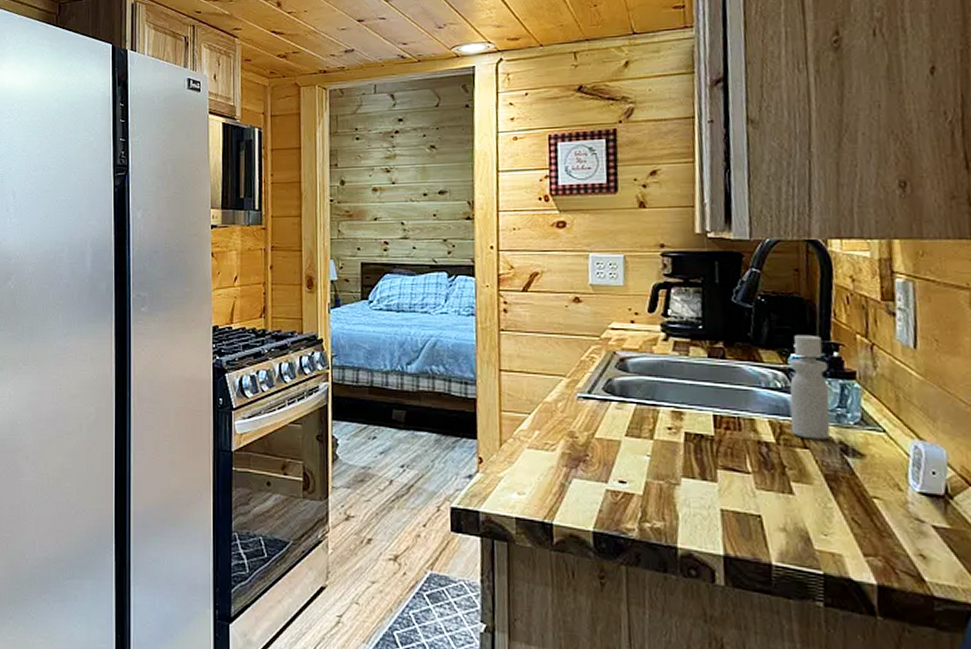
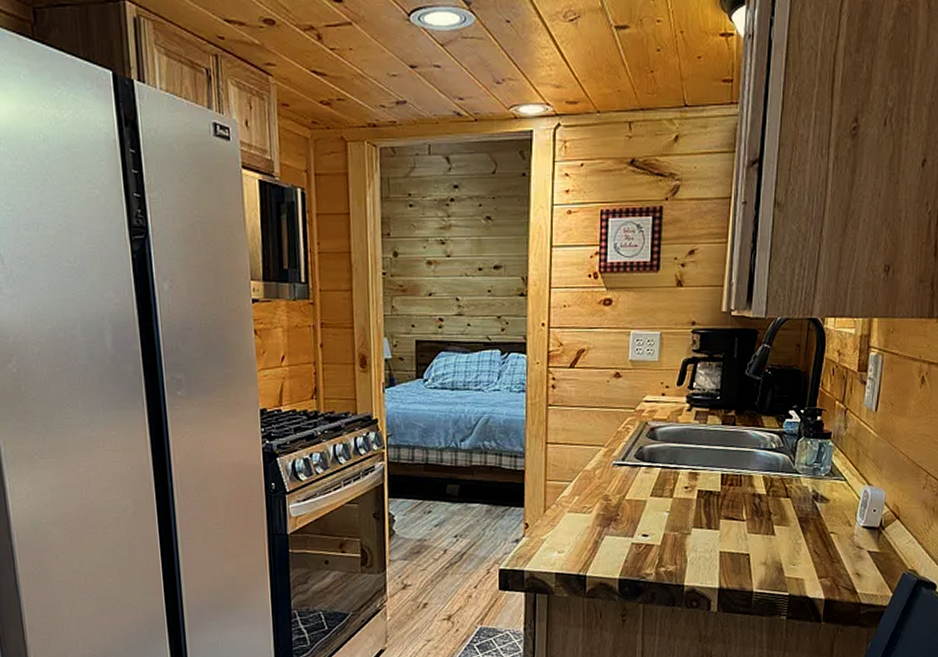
spray bottle: present [789,334,831,440] -> none [778,402,812,490]

